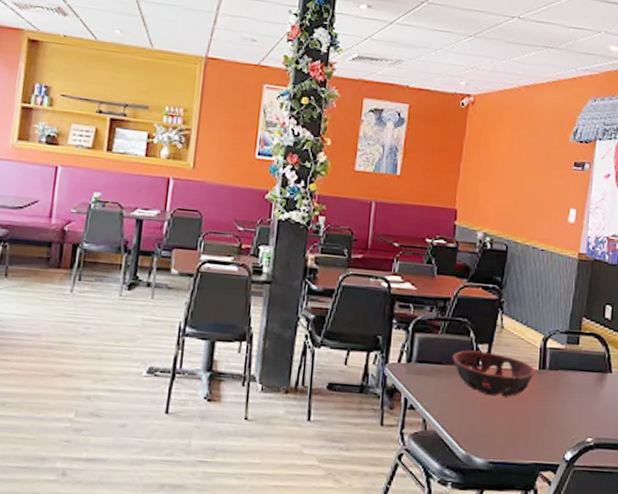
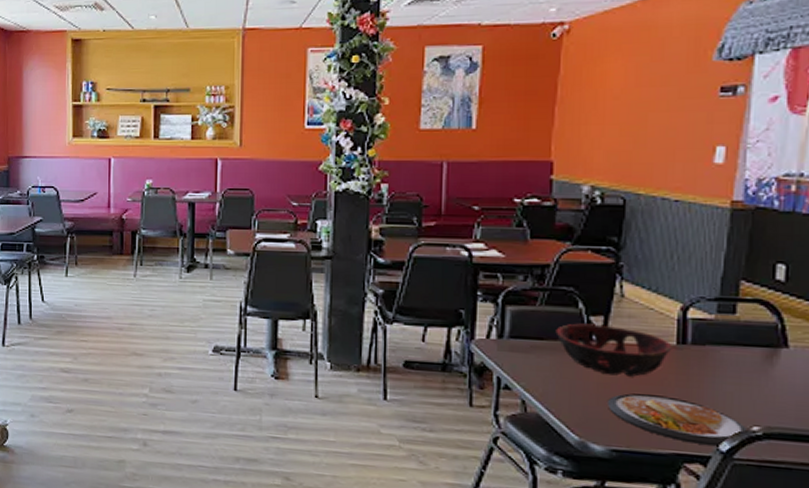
dish: none [487,412,585,455] -> present [606,393,750,446]

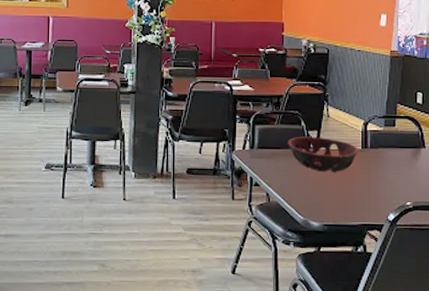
dish: present [606,393,750,446] -> none [320,184,405,217]

